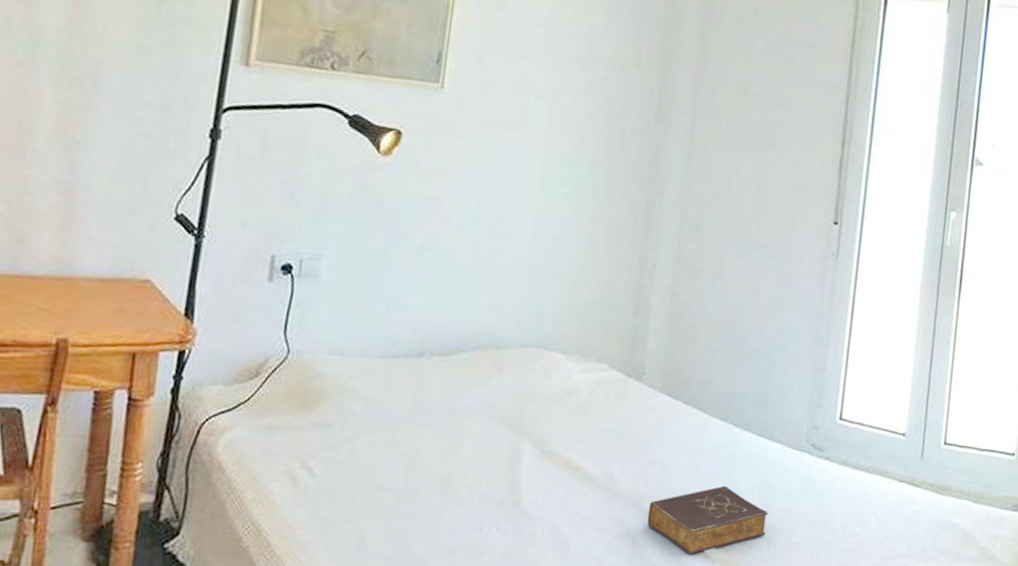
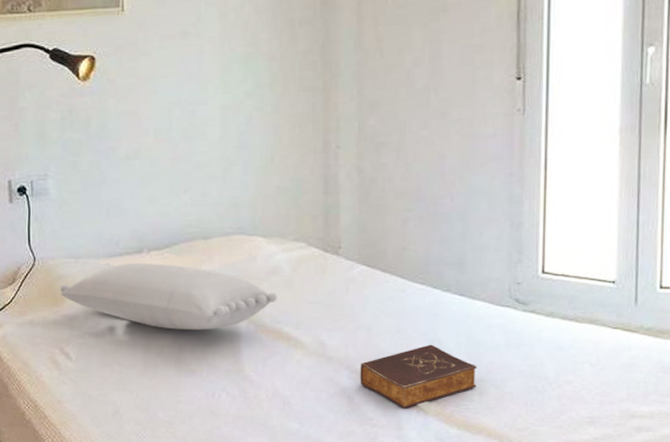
pillow: none [314,367,570,453] -> present [60,262,277,331]

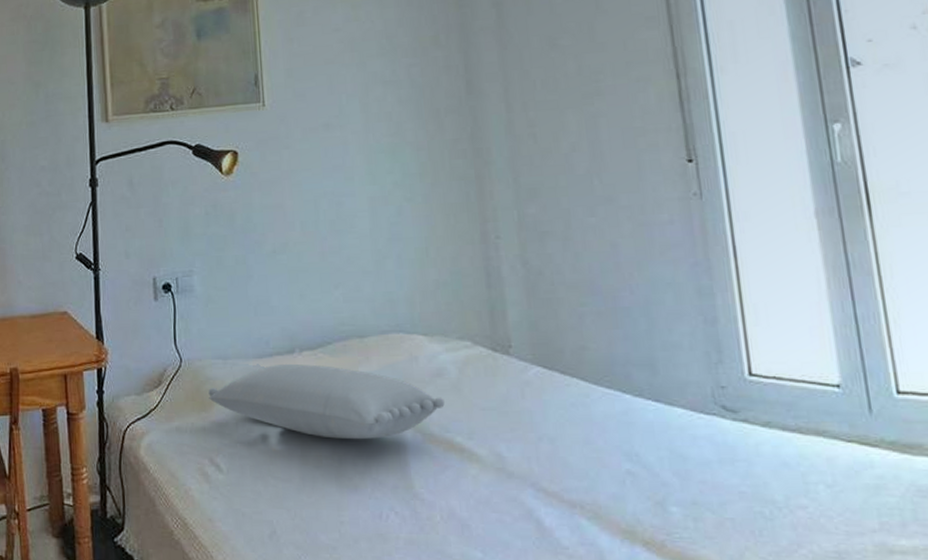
book: present [360,344,477,409] -> none [546,458,689,536]

